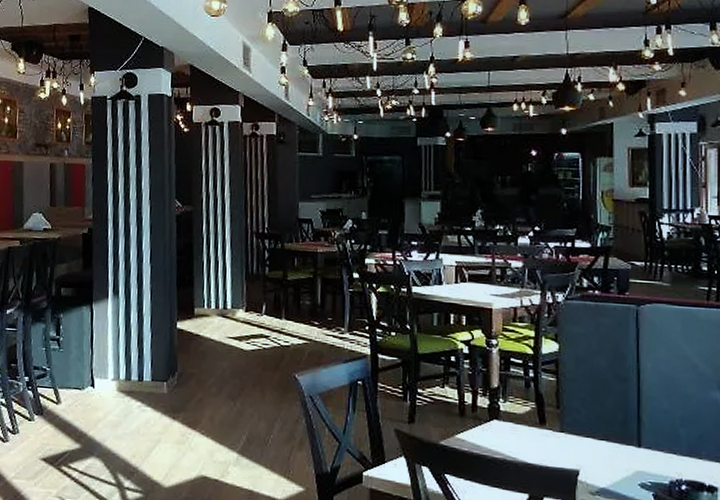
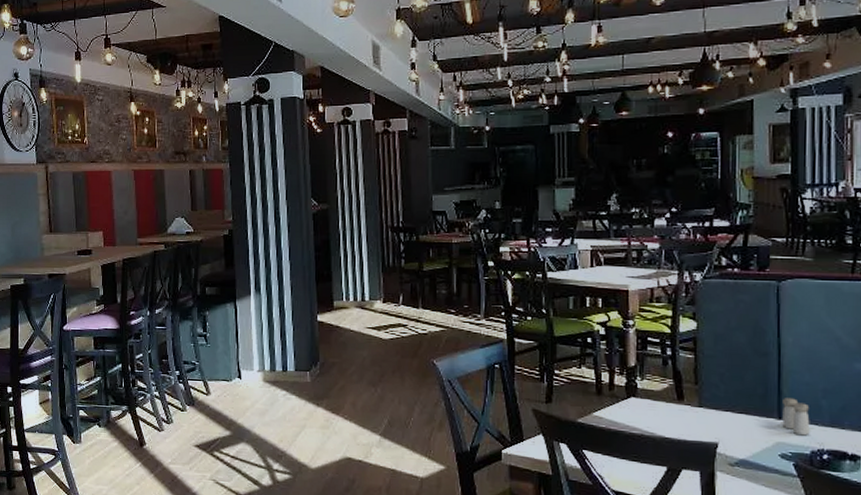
salt and pepper shaker: none [642,425,669,464] -> present [782,398,810,435]

